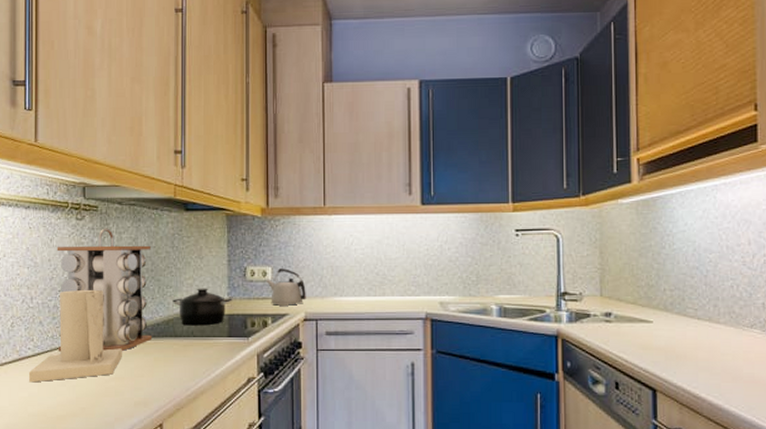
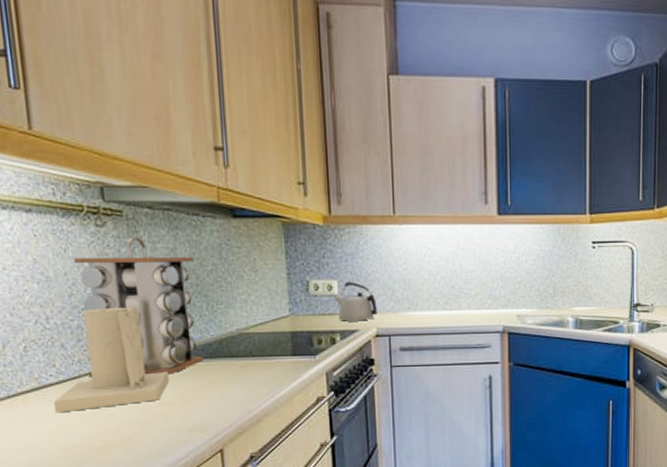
saucepan: present [172,288,233,326] -> none [224,304,296,345]

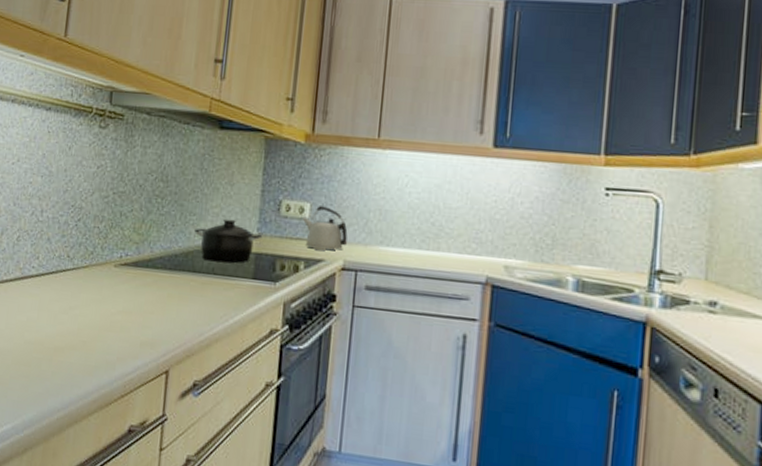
paper towel roll: present [54,307,169,413] -> none [29,206,133,308]
spice rack: present [73,236,204,378] -> none [64,140,177,282]
saucepan: none [224,304,296,345] -> present [194,219,263,263]

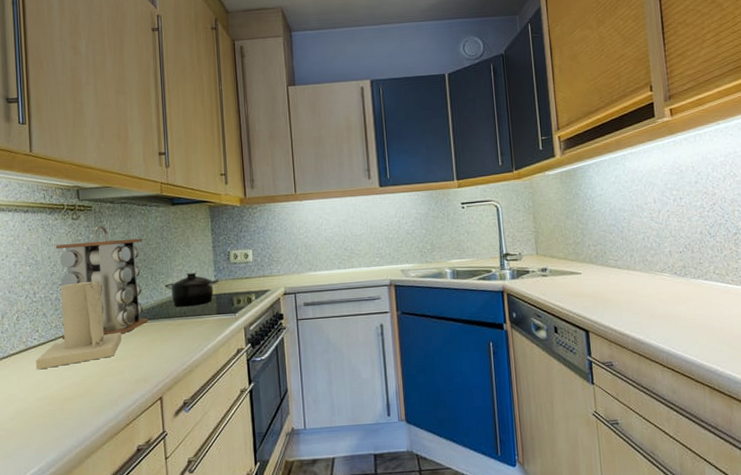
paper towel roll: none [29,206,133,308] -> present [36,281,122,370]
spice rack: none [64,140,177,282] -> present [55,225,149,340]
kettle: present [302,206,348,252] -> none [248,250,284,284]

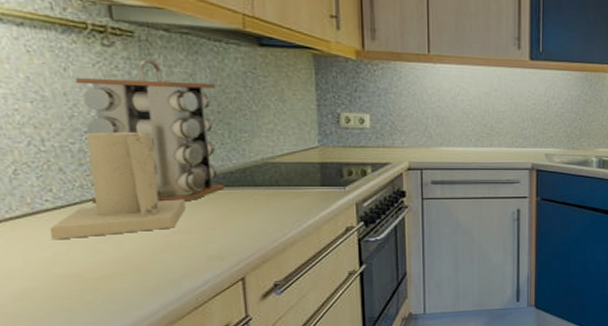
saucepan: present [165,272,220,307] -> none [248,134,325,175]

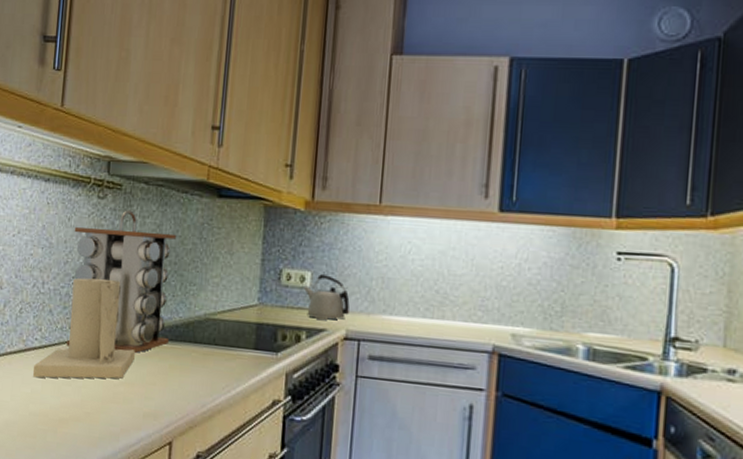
kettle: none [363,116,410,156] -> present [303,274,350,321]

